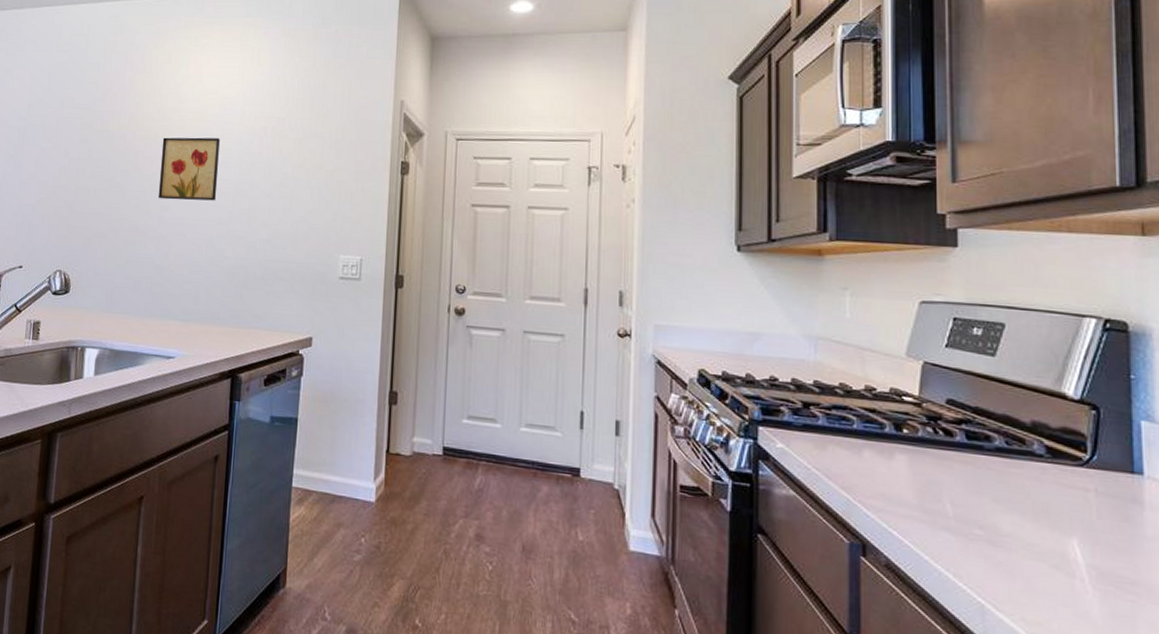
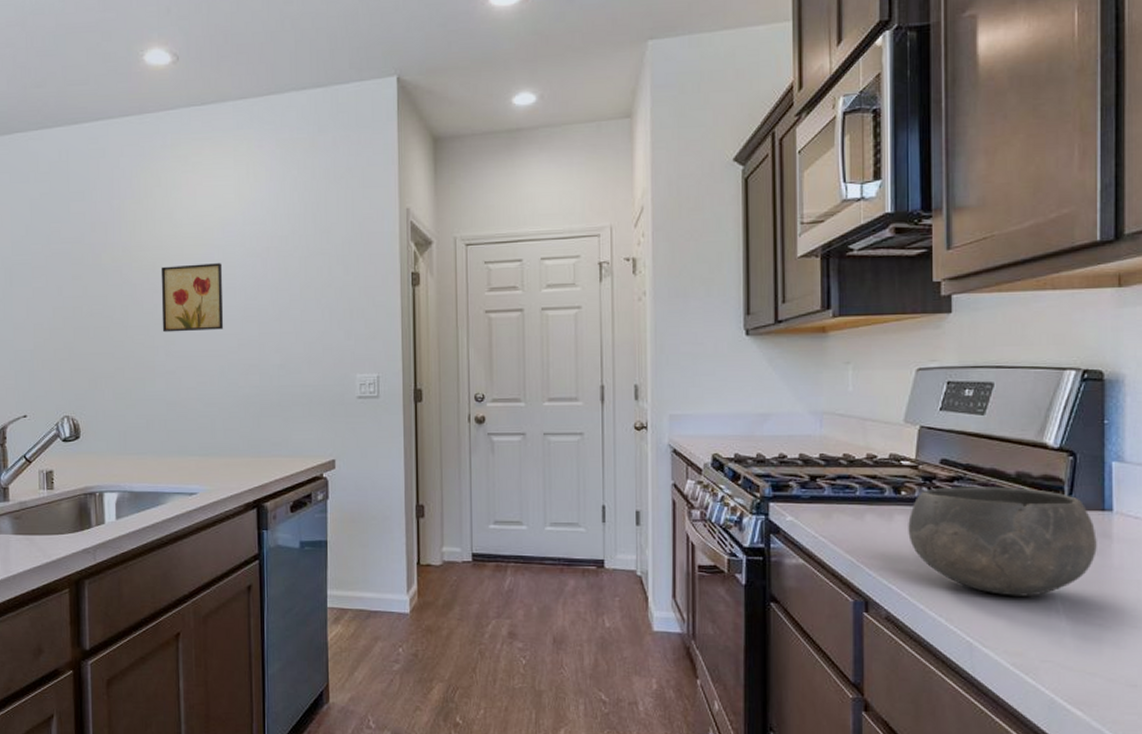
bowl: none [911,429,1126,561] -> present [908,486,1097,596]

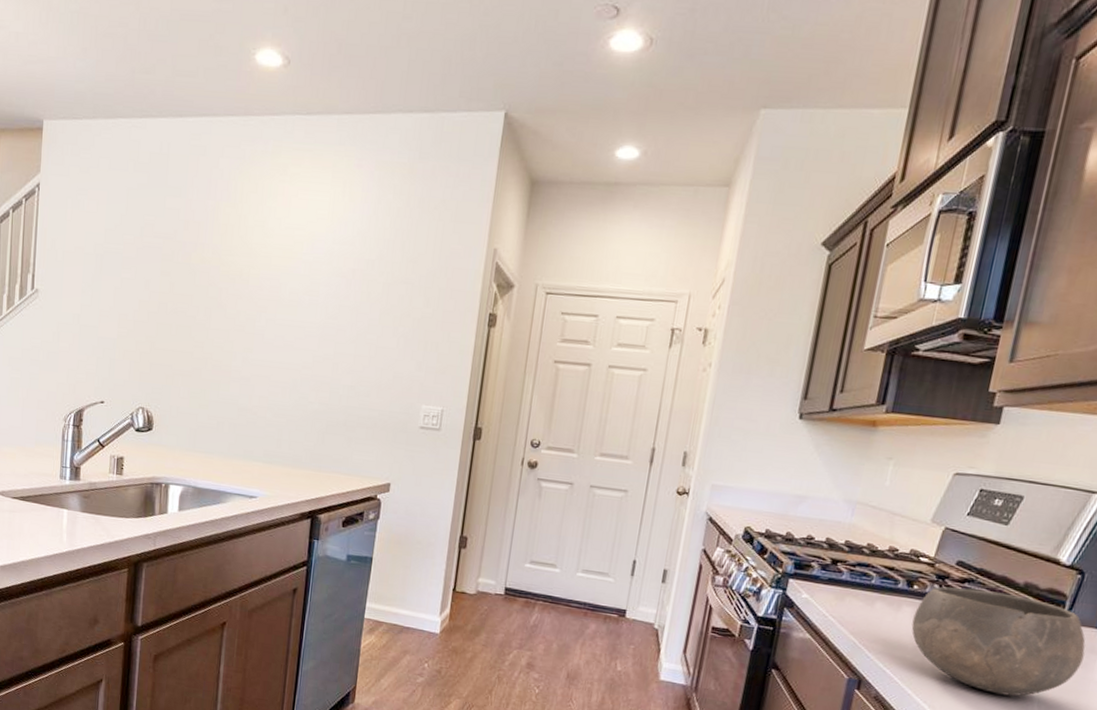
wall art: present [161,263,224,333] -> none [242,274,308,344]

